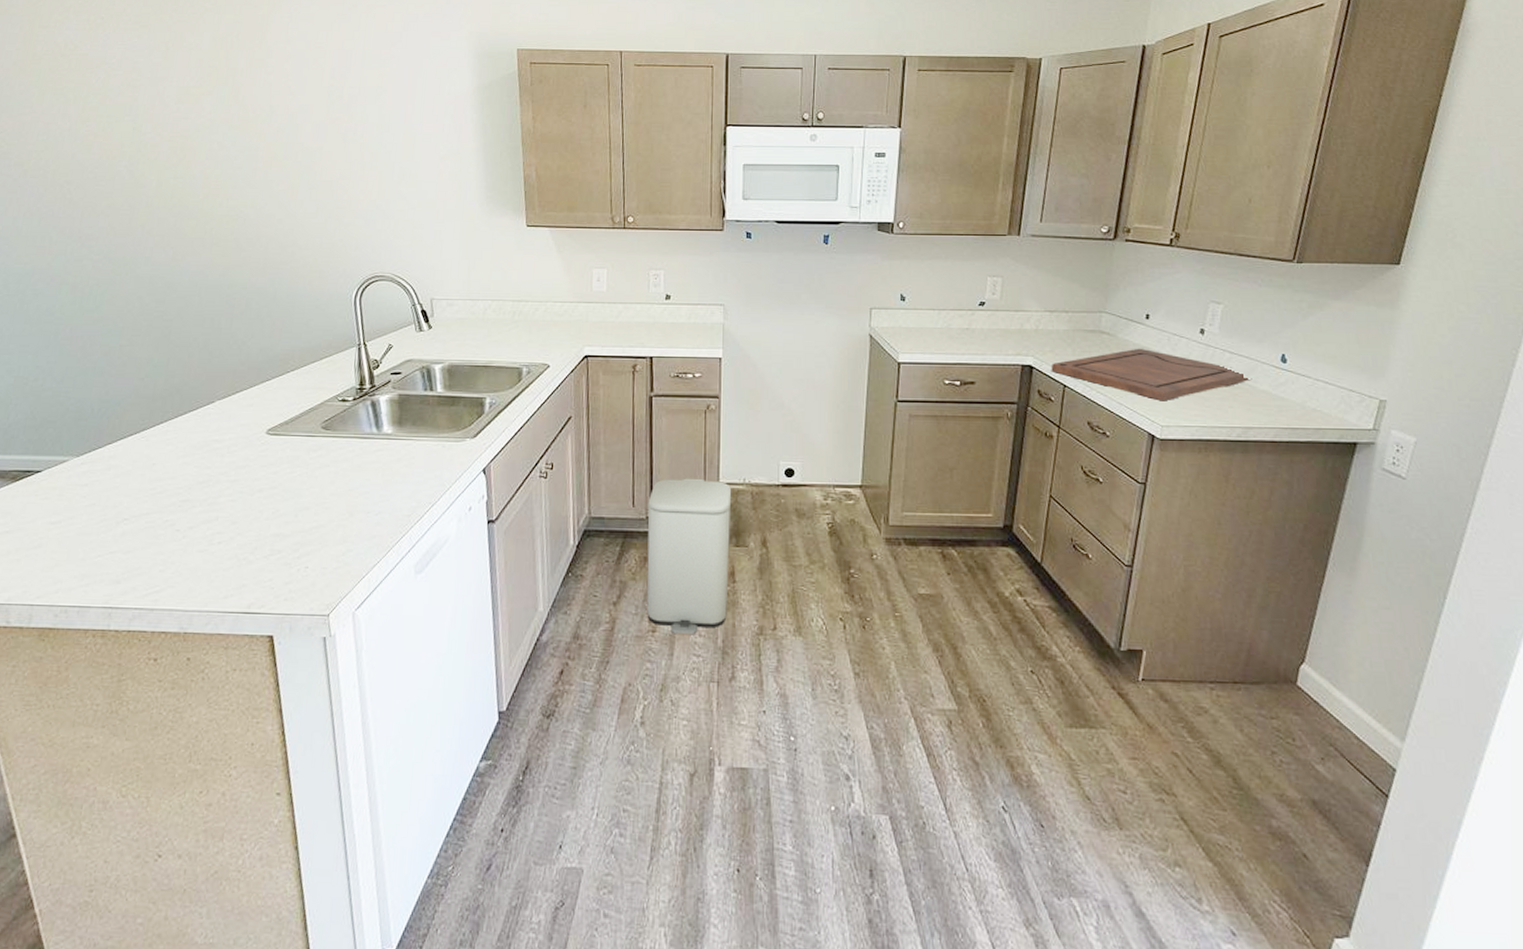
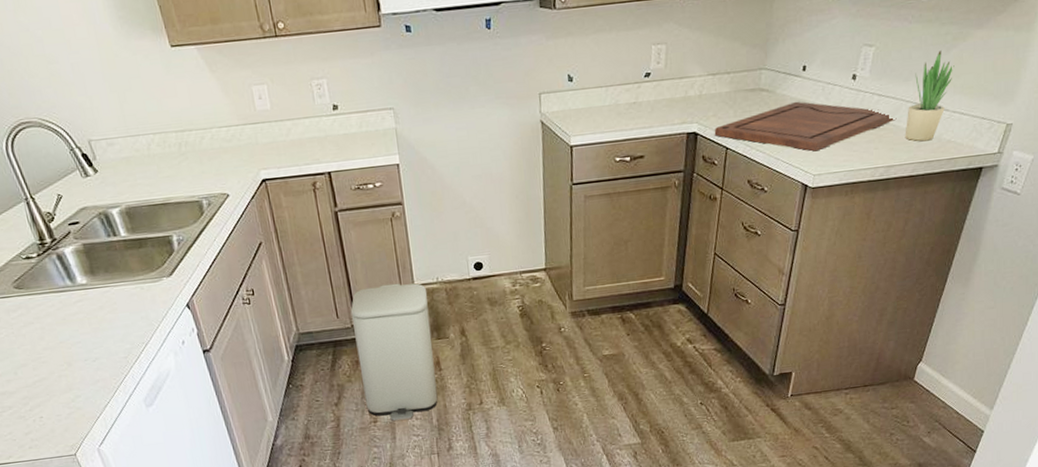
potted plant: none [1262,316,1313,407] -> present [905,50,954,142]

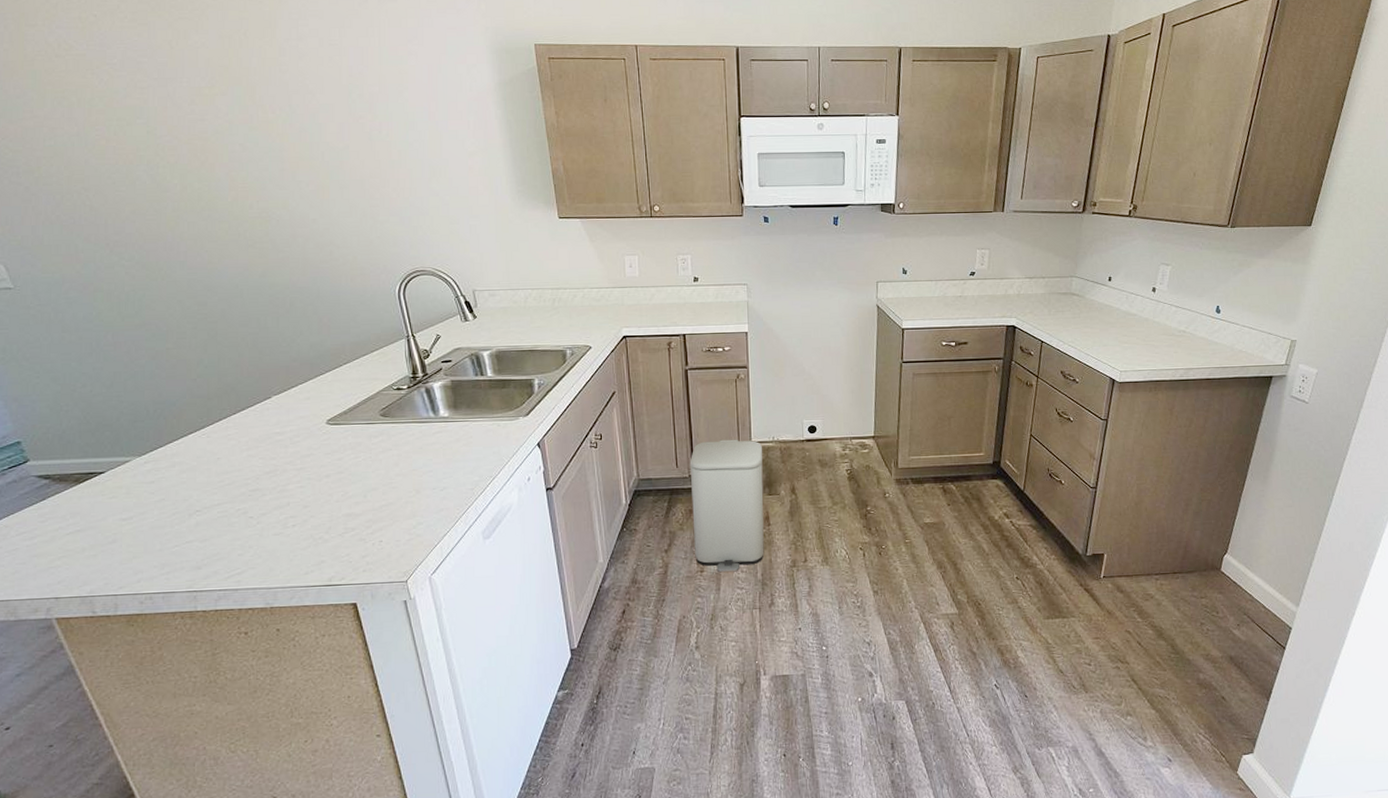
cutting board: present [714,101,897,152] -> none [1030,306,1193,351]
potted plant: present [905,50,954,142] -> none [1201,273,1242,350]

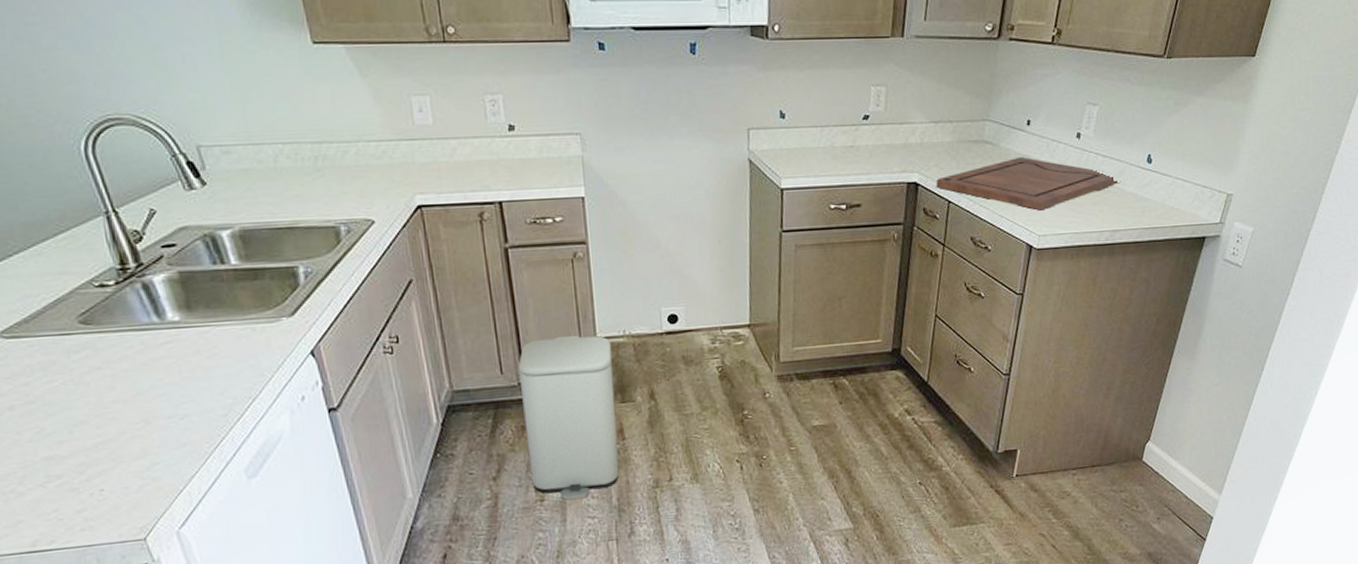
cutting board: none [1030,306,1193,351] -> present [936,156,1121,211]

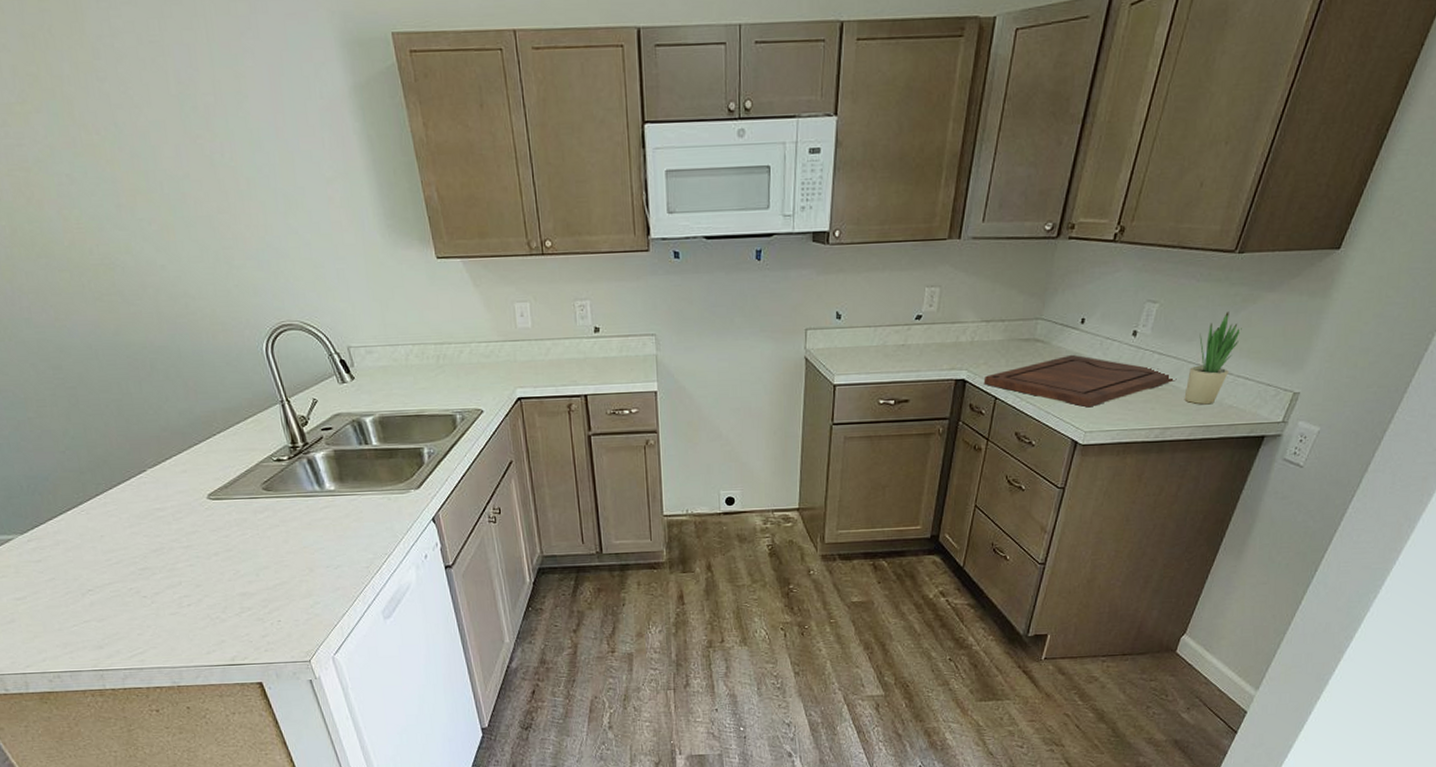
pedal bin: present [518,335,620,501] -> none [596,512,679,653]
potted plant: none [1129,115,1176,207] -> present [1184,312,1242,405]

